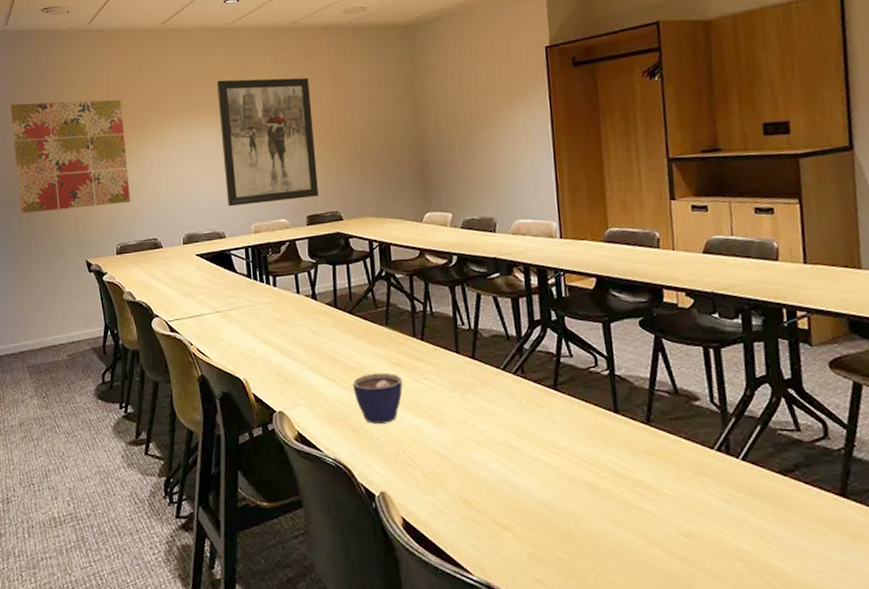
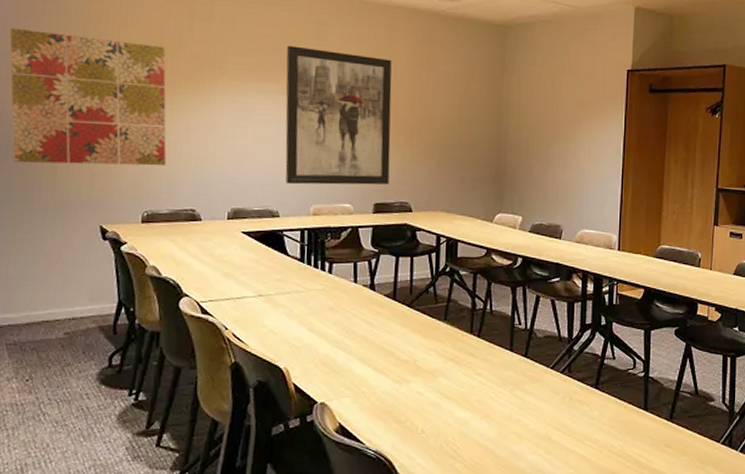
cup: present [353,372,403,424] -> none [403,367,454,416]

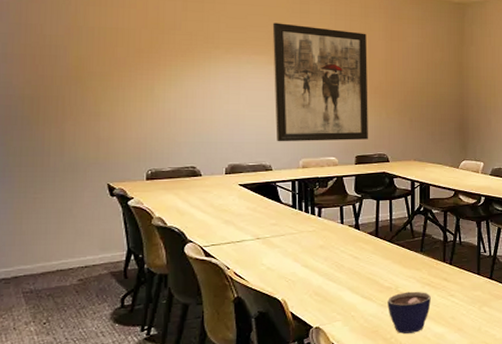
wall art: present [9,27,167,166] -> none [13,10,167,131]
cup: none [403,367,454,416] -> present [387,291,431,334]

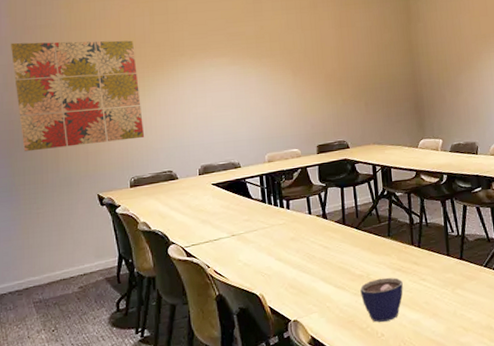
wall art: none [13,10,167,131] -> present [11,40,144,152]
wall art: present [272,22,368,142] -> none [230,23,327,139]

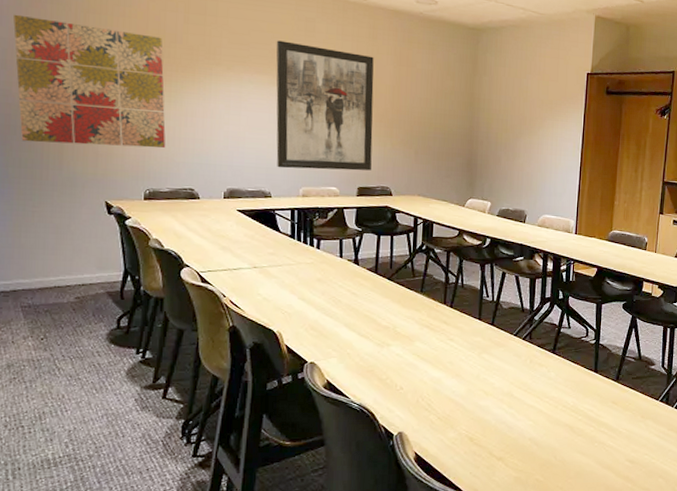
wall art: none [230,23,327,139] -> present [276,40,374,171]
cup: present [360,277,403,322] -> none [384,332,429,375]

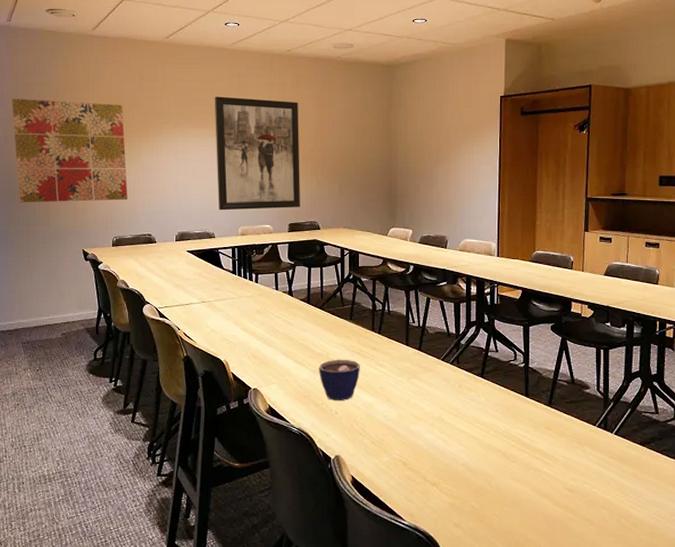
cup: none [384,332,429,375] -> present [319,359,360,400]

